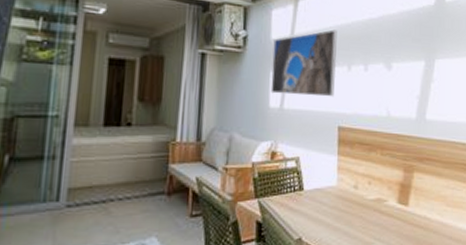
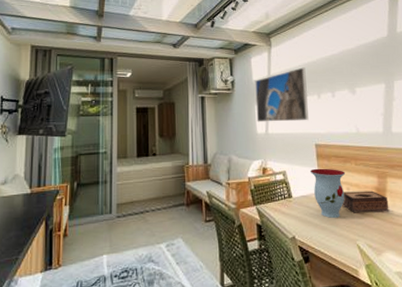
vase: none [328,156,369,217] -> present [309,168,346,218]
tissue box: none [361,186,412,212] -> present [342,190,389,213]

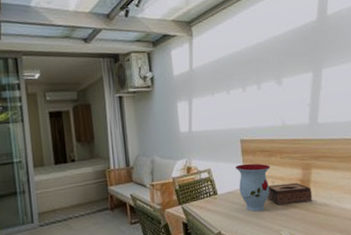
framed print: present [255,67,309,122] -> none [176,58,233,121]

